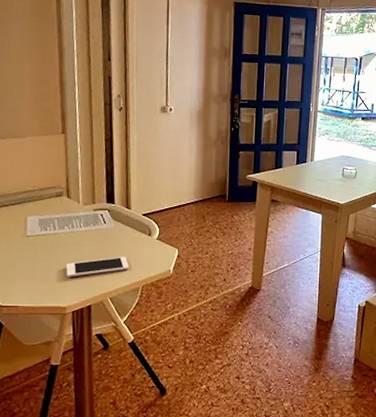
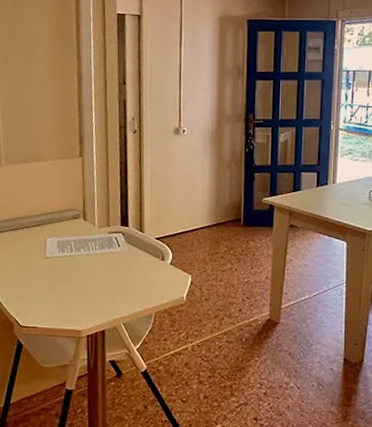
cell phone: present [66,257,129,277] -> none [82,281,142,301]

